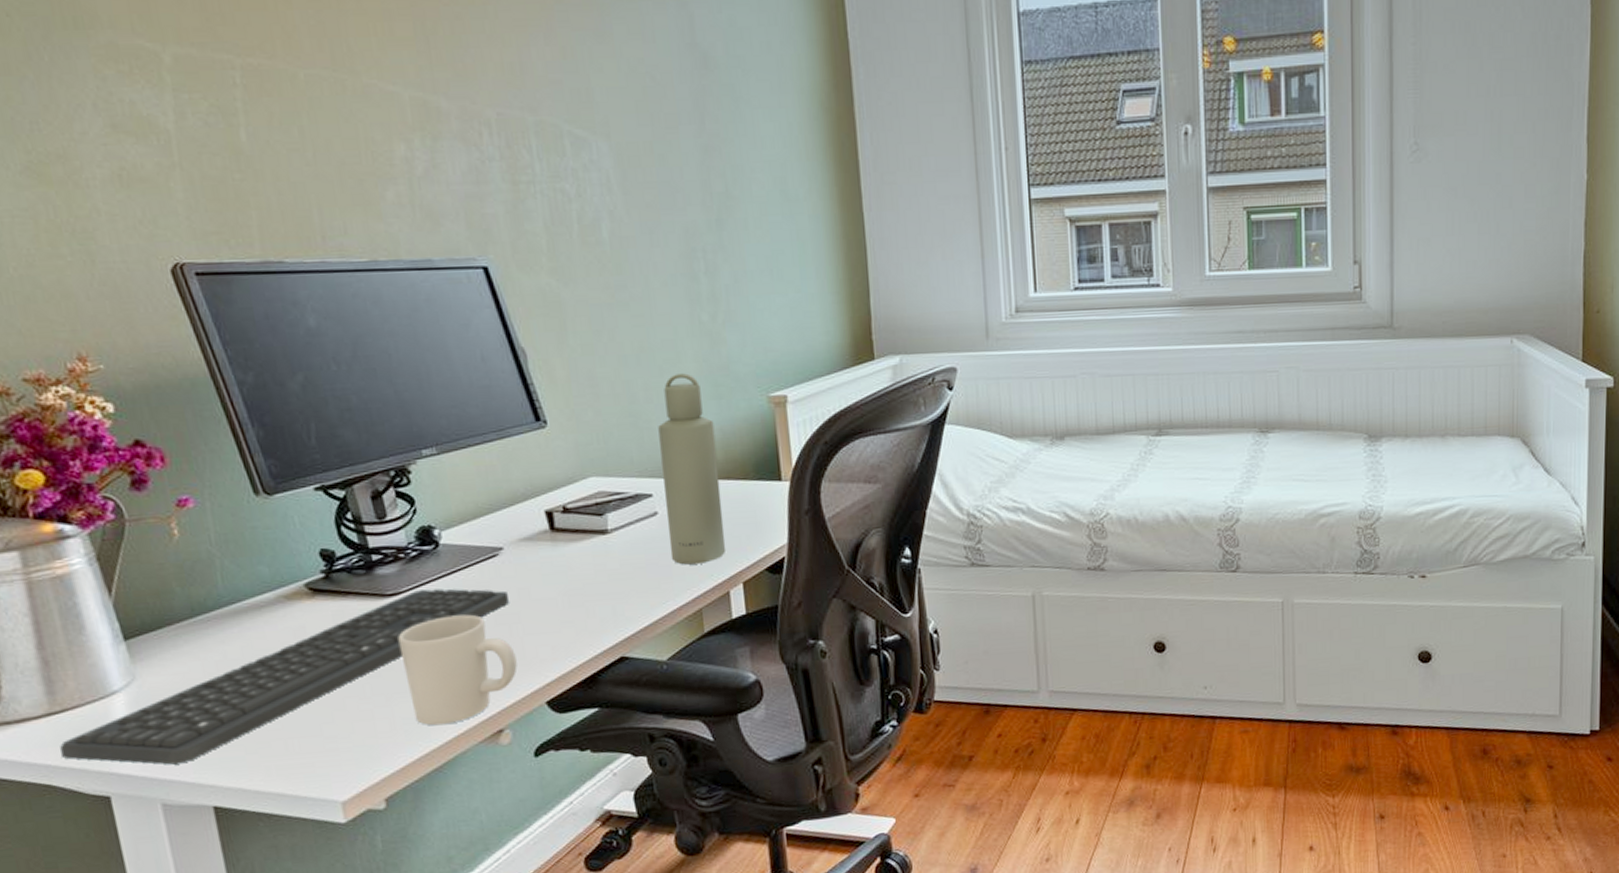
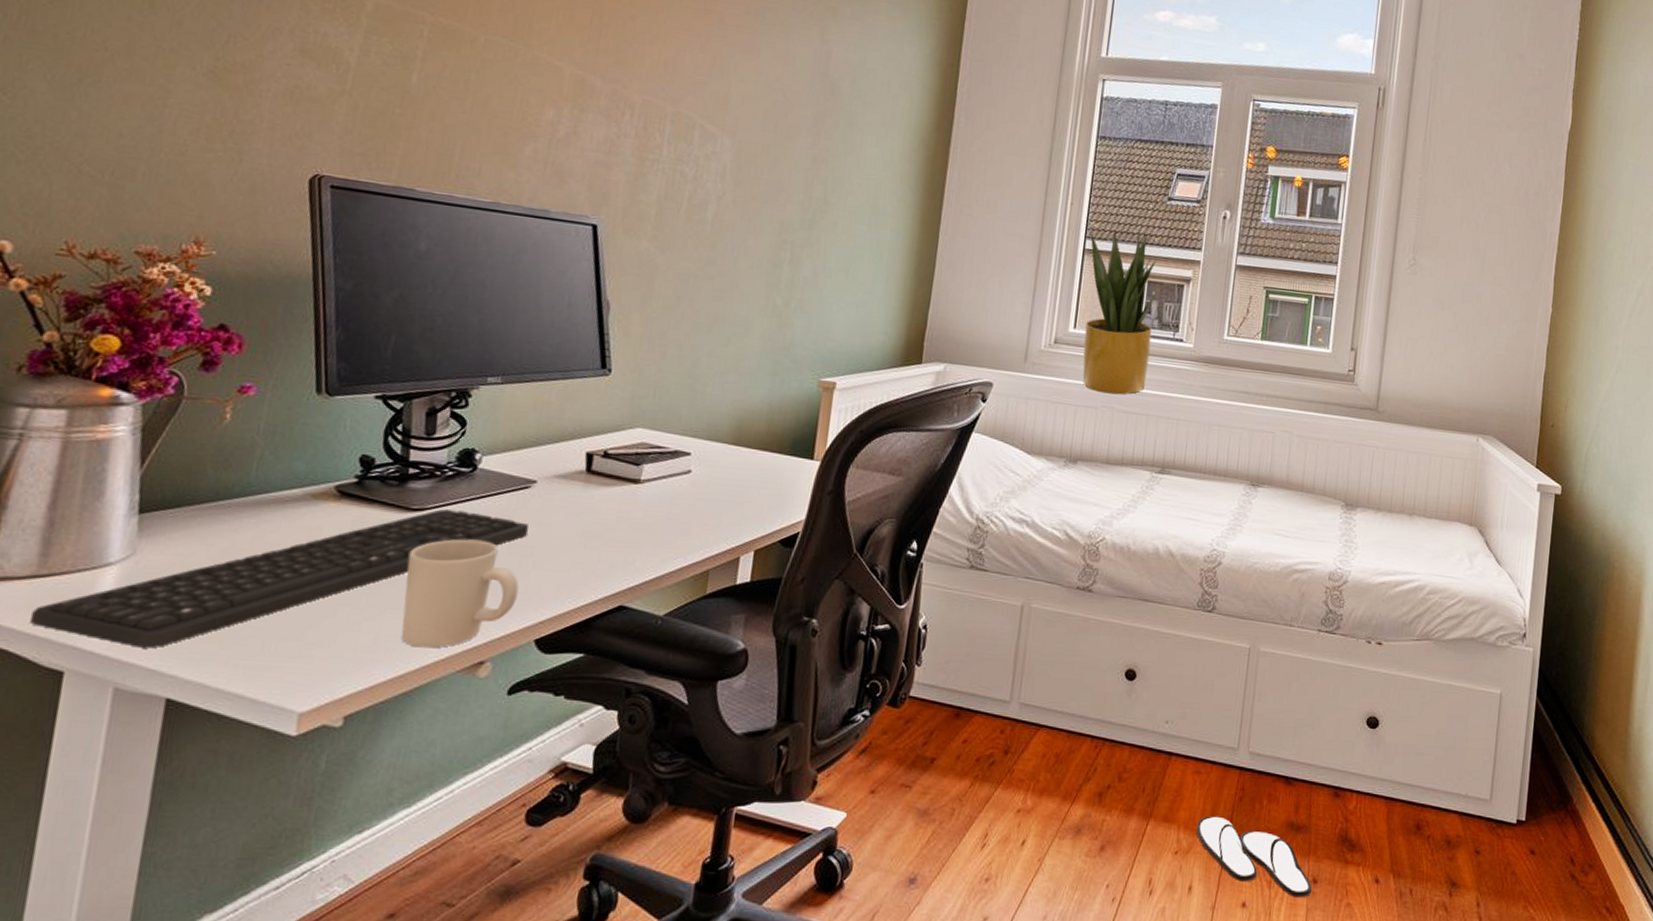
bottle: present [658,373,727,565] -> none [693,347,764,527]
planter: none [1034,164,1130,359] -> present [1082,228,1166,395]
slippers: none [1252,770,1379,835] -> present [1196,815,1312,898]

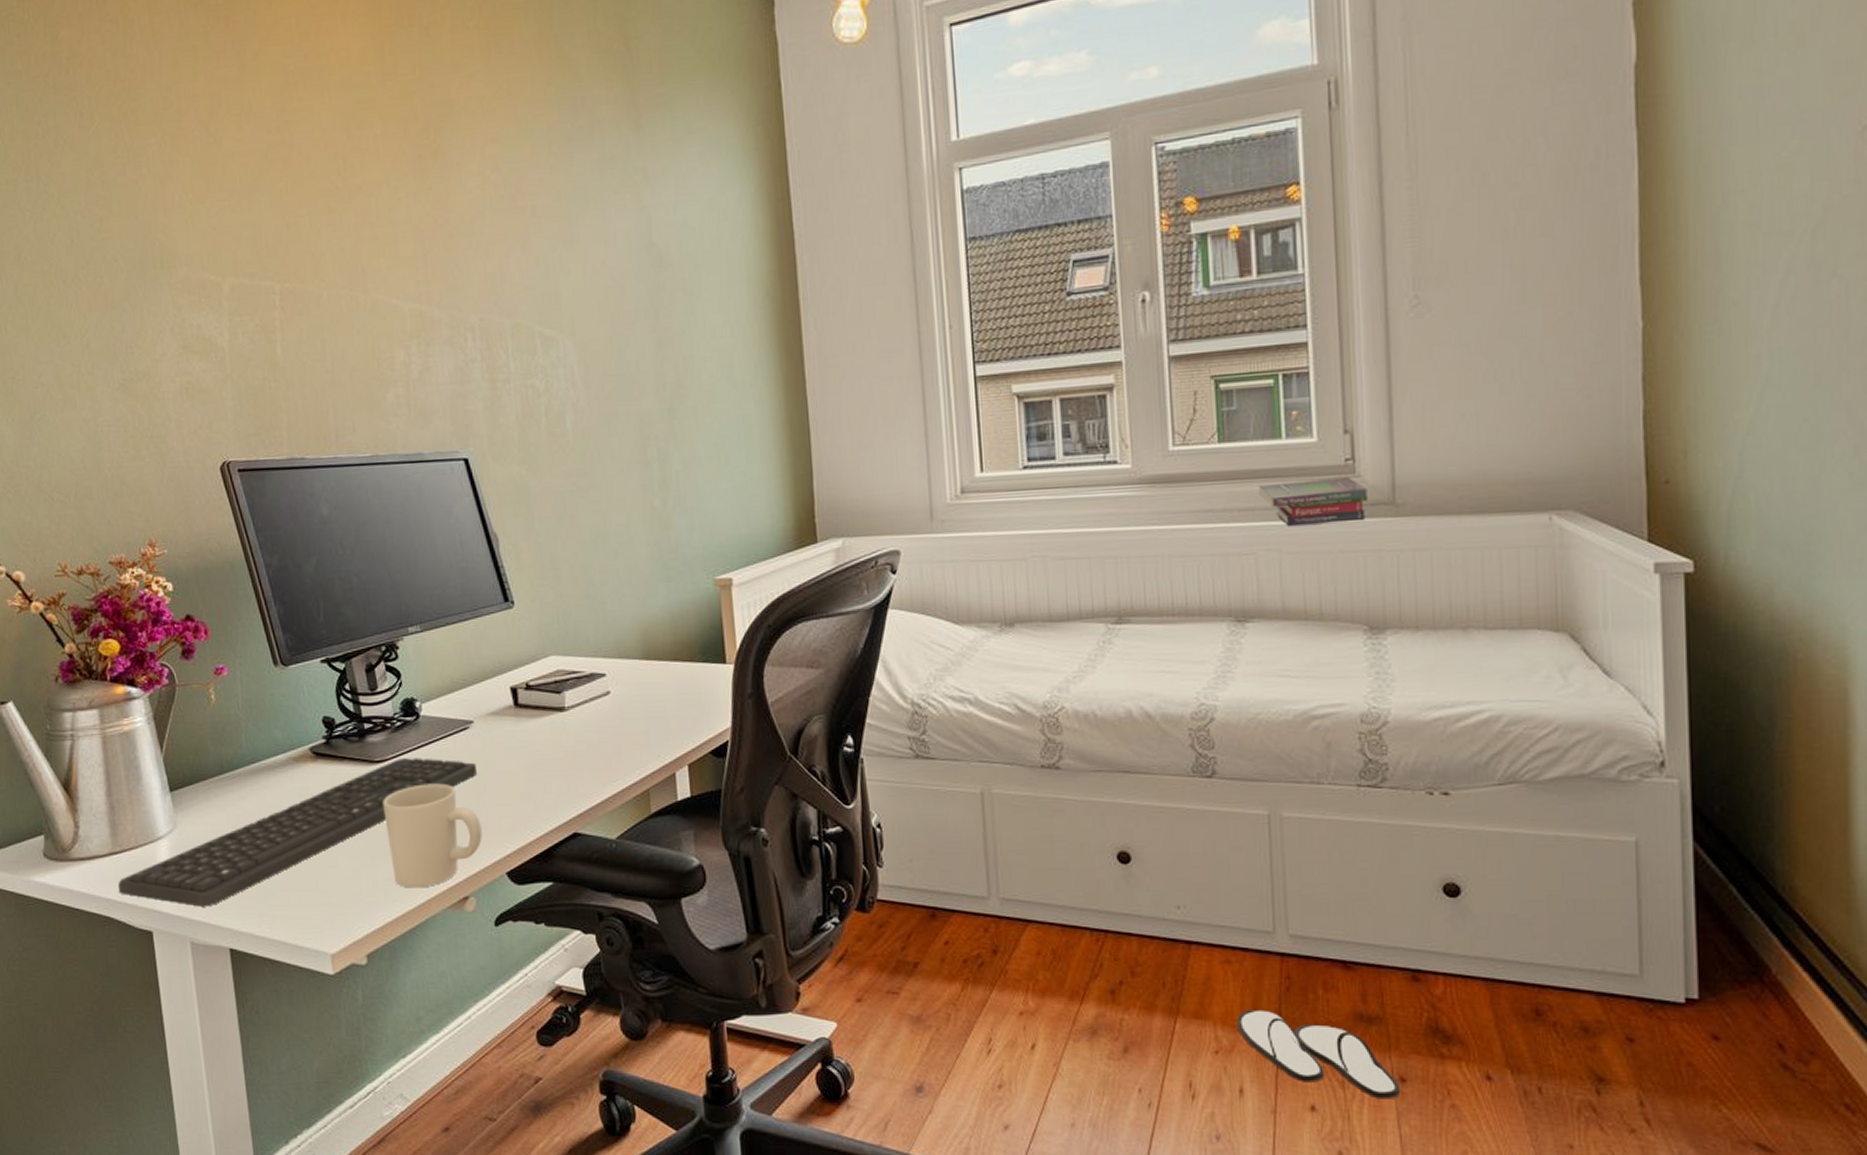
planter: present [1082,228,1166,395] -> none [979,338,1083,541]
books: none [1284,379,1360,420] -> present [1259,476,1368,527]

